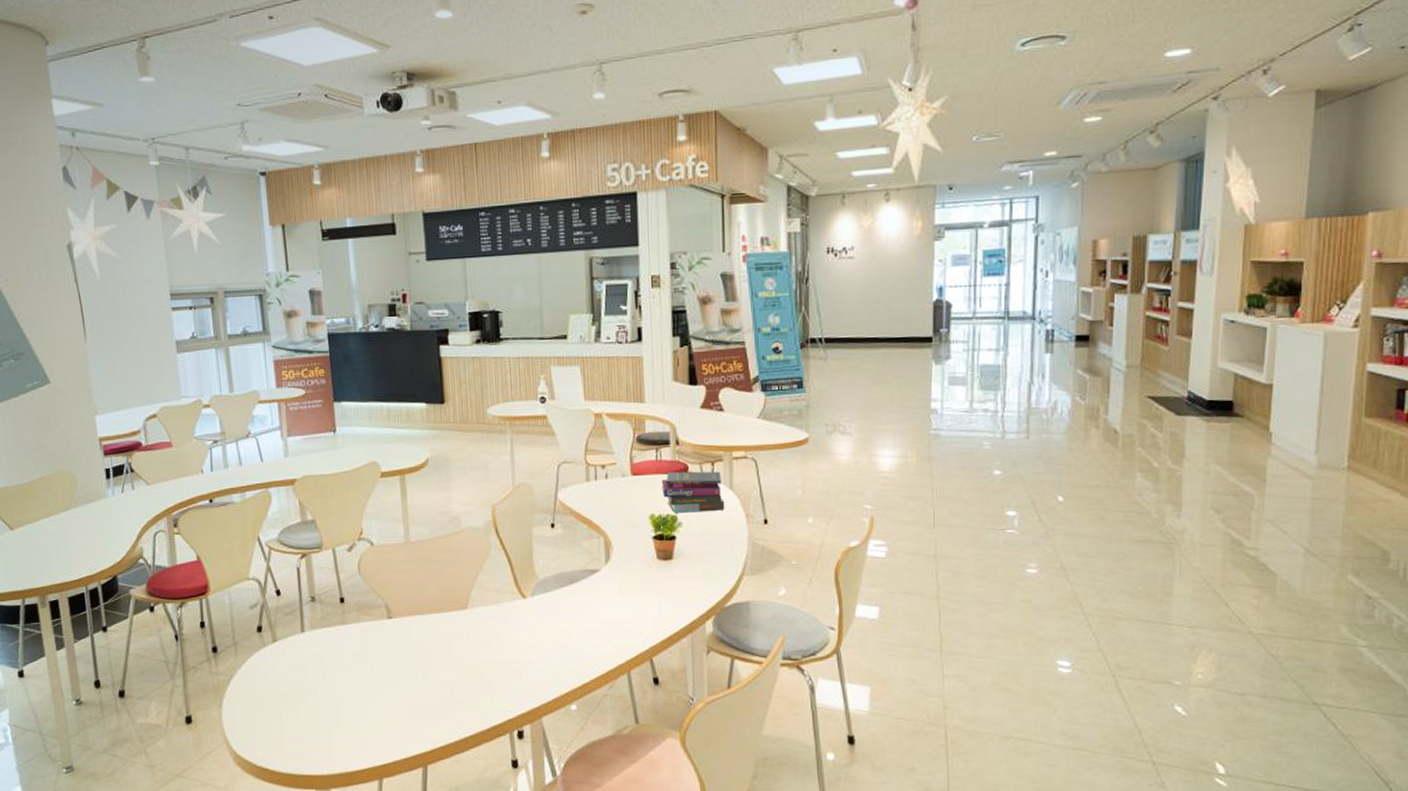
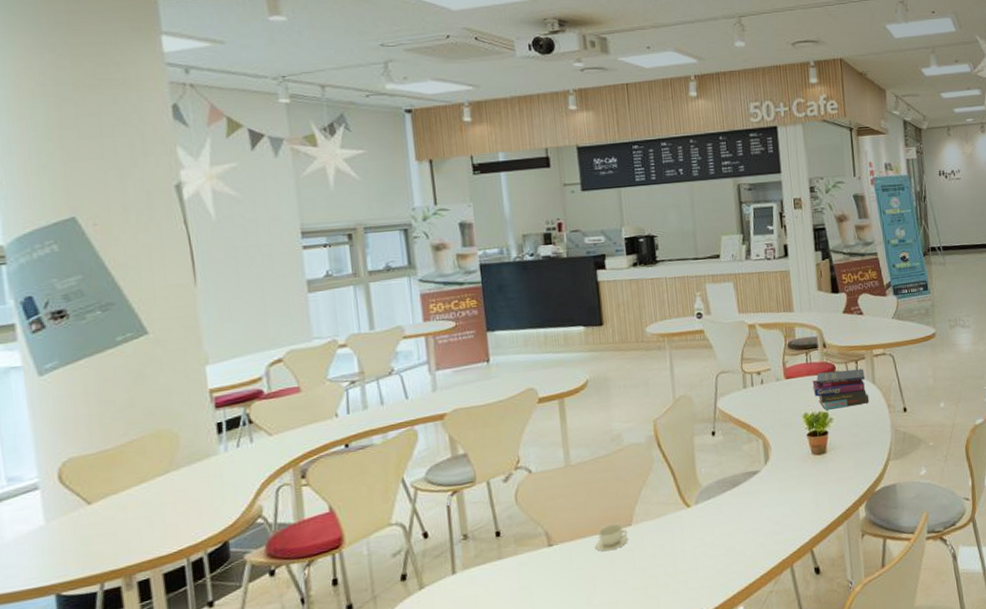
teacup: none [431,605,464,631] -> present [595,523,628,552]

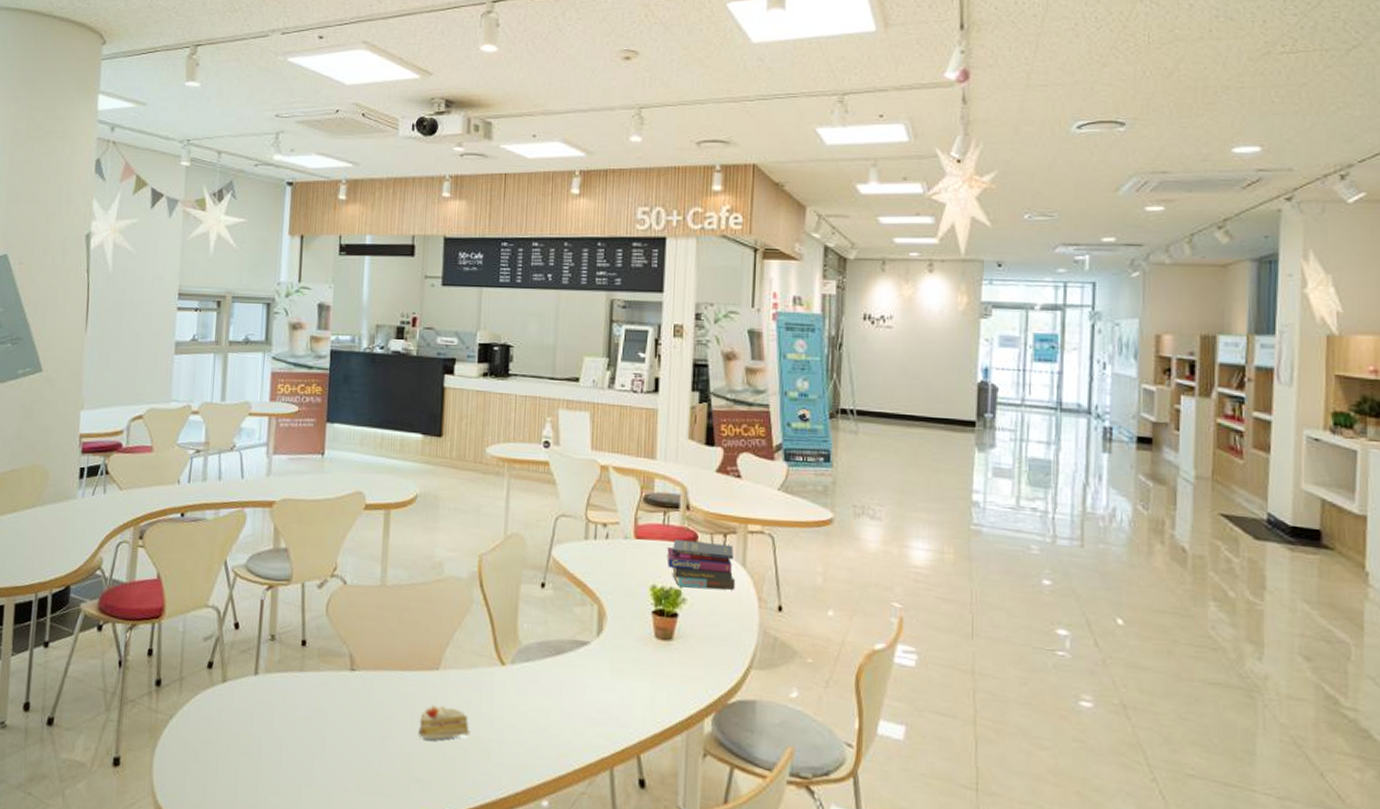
teacup: present [595,523,628,552] -> none [397,662,433,693]
pastry: none [621,554,668,586] -> present [419,705,471,740]

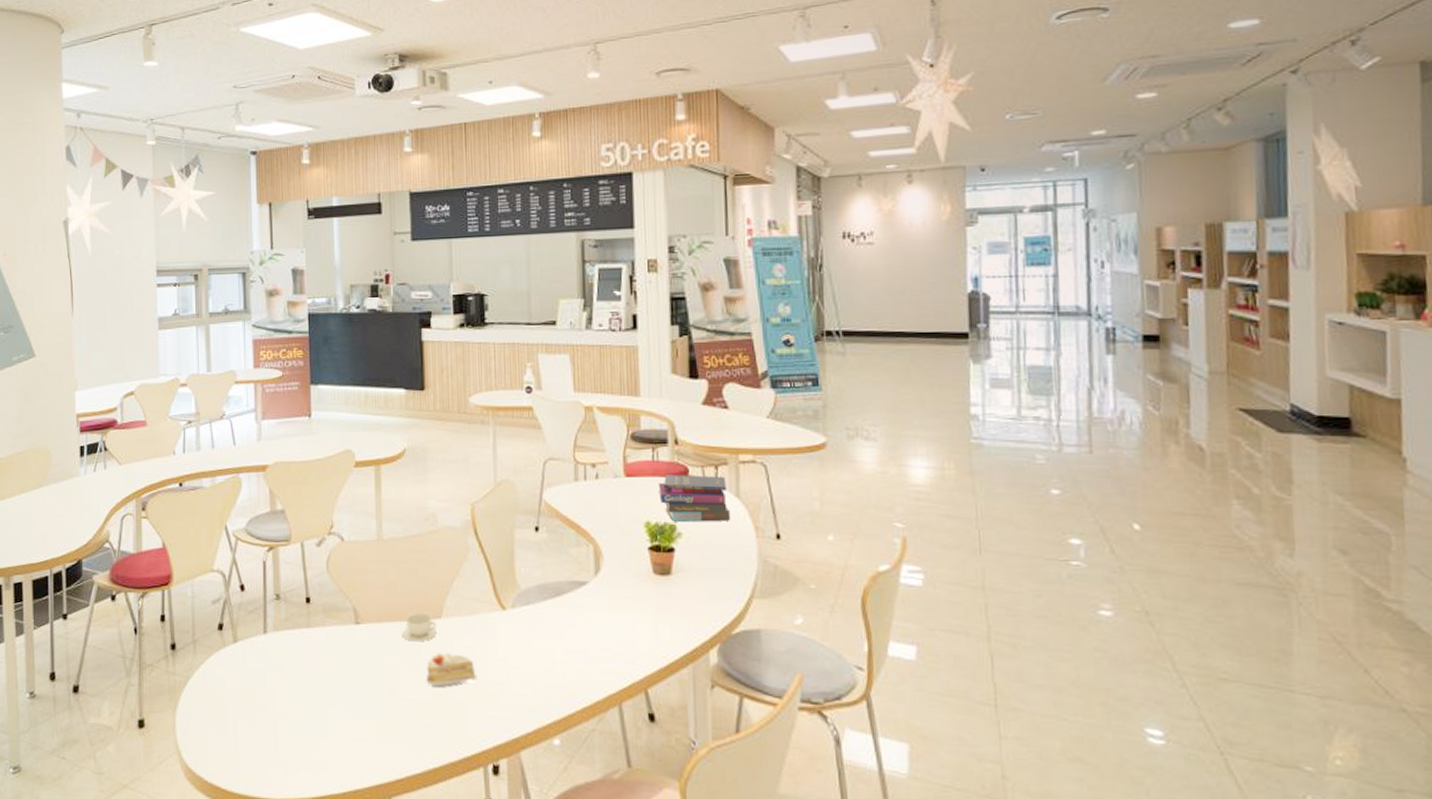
teacup: none [397,662,433,693] -> present [401,612,436,642]

